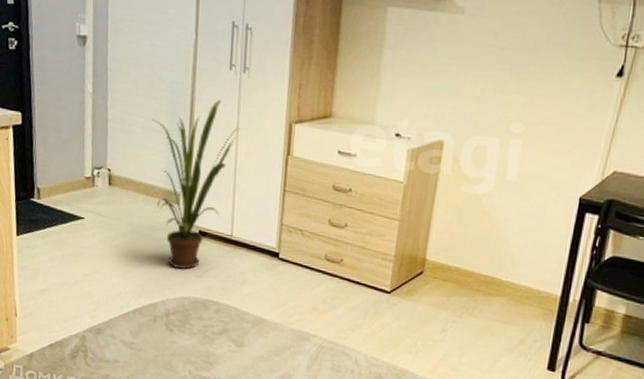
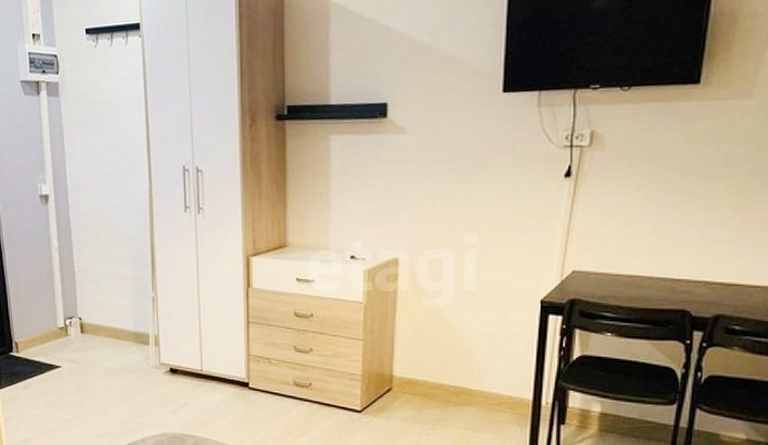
house plant: present [152,100,240,269] -> none [116,242,200,407]

